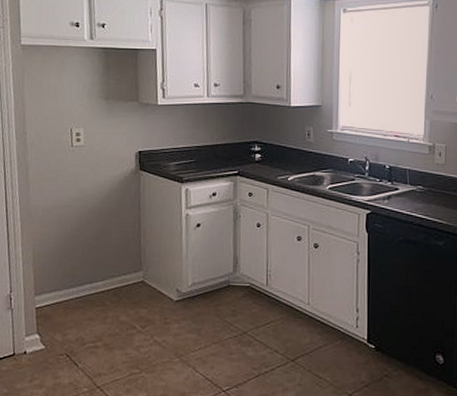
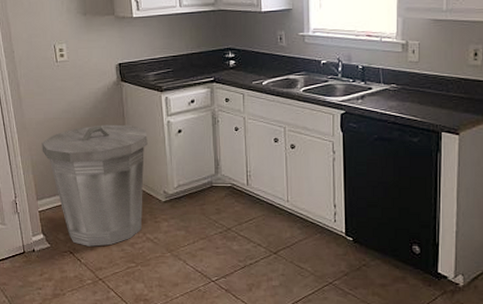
trash can: none [46,215,164,350] -> present [41,124,148,247]

